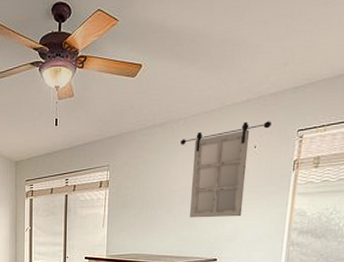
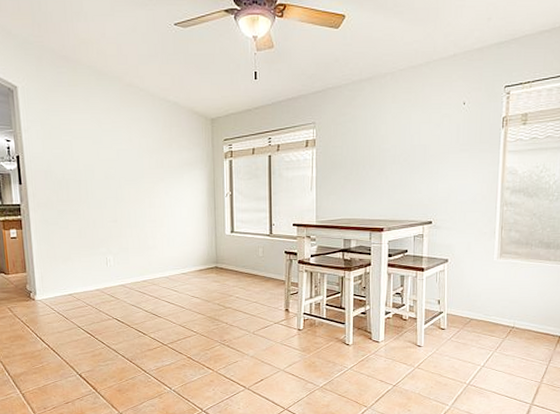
home mirror: present [181,121,271,218] -> none [389,77,479,178]

